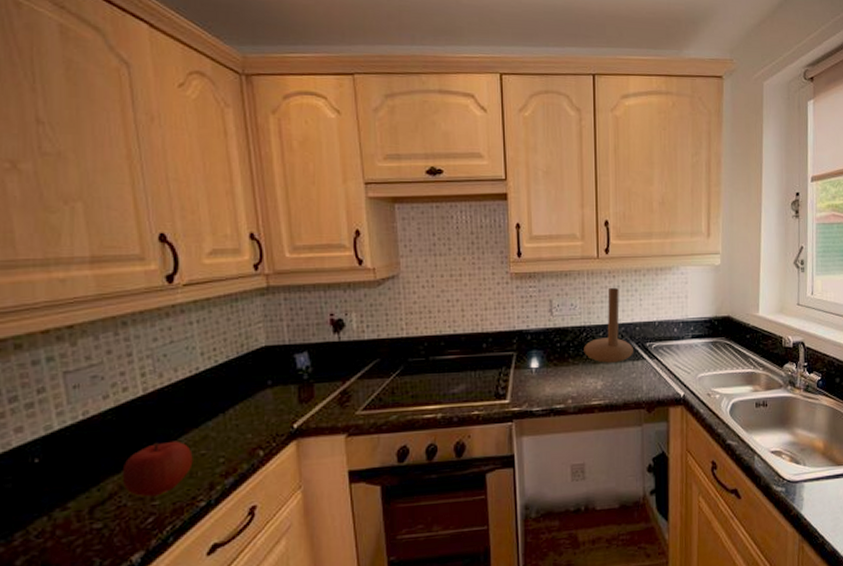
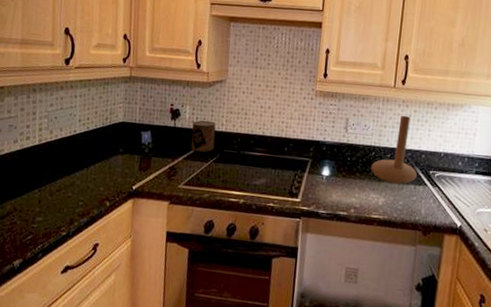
fruit: present [122,441,193,497] -> none [16,180,63,221]
tin can: none [363,327,395,368] -> present [191,120,216,153]

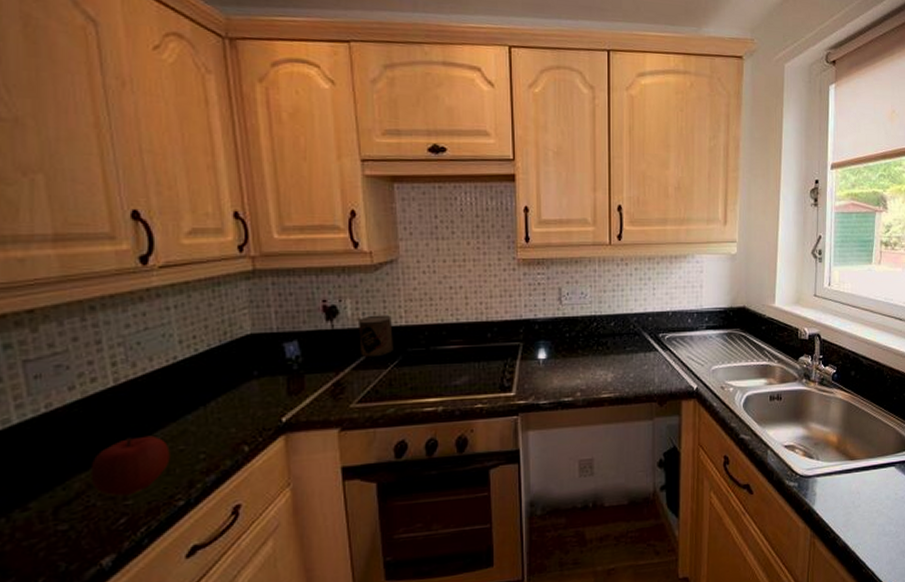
fruit: none [16,180,63,221] -> present [90,435,170,496]
paper towel holder: present [371,115,417,184] -> none [594,275,645,354]

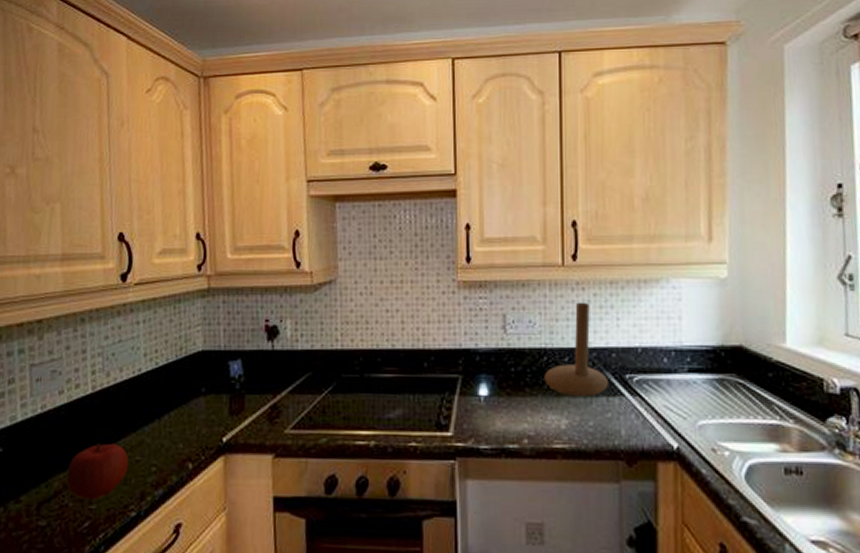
tin can: present [359,314,393,358] -> none [296,337,329,382]
paper towel holder: none [594,275,645,354] -> present [544,302,608,397]

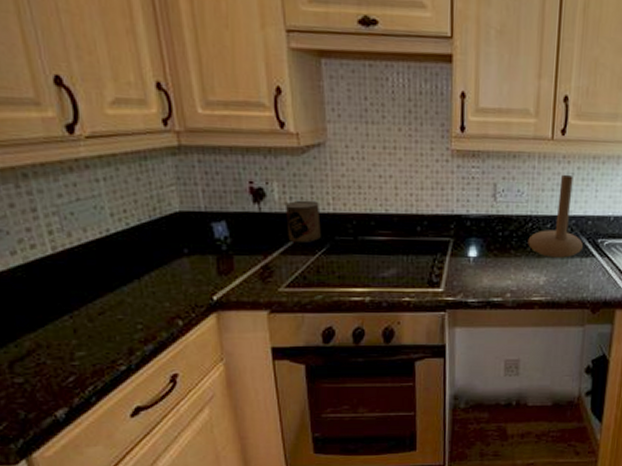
fruit: present [66,442,129,500] -> none [37,303,110,357]
tin can: none [296,337,329,382] -> present [286,200,321,244]

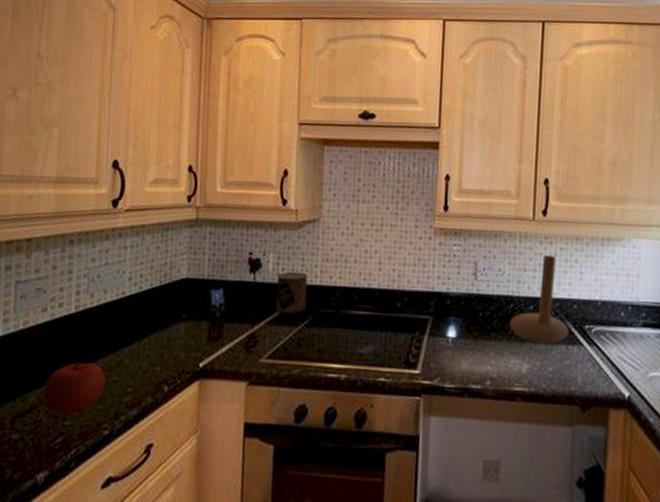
fruit: none [37,303,110,357] -> present [42,361,106,417]

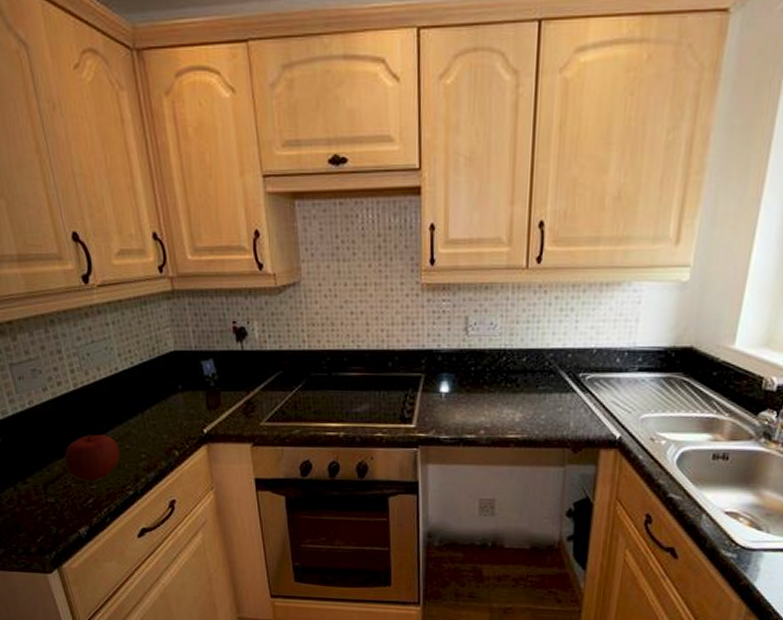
tin can: present [275,271,308,315] -> none [265,338,297,380]
paper towel holder: present [509,254,569,344] -> none [502,304,562,394]

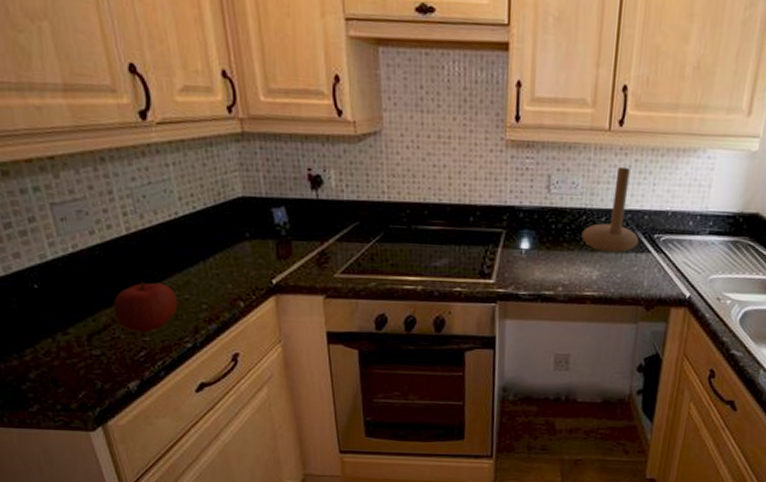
paper towel holder: none [502,304,562,394] -> present [581,166,639,253]

